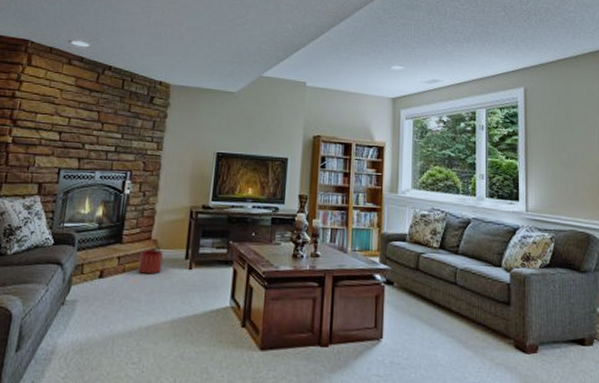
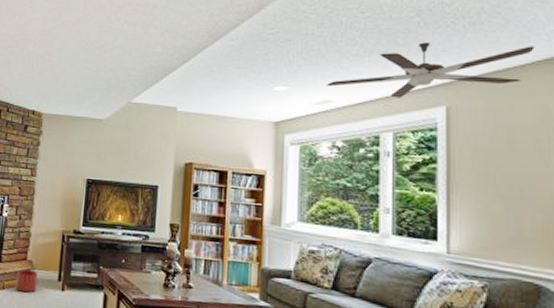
ceiling fan: none [434,33,583,80] -> present [326,42,535,98]

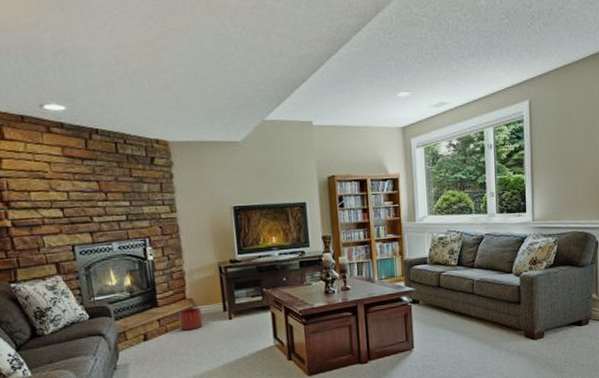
ceiling fan: present [326,42,535,98] -> none [440,43,585,96]

